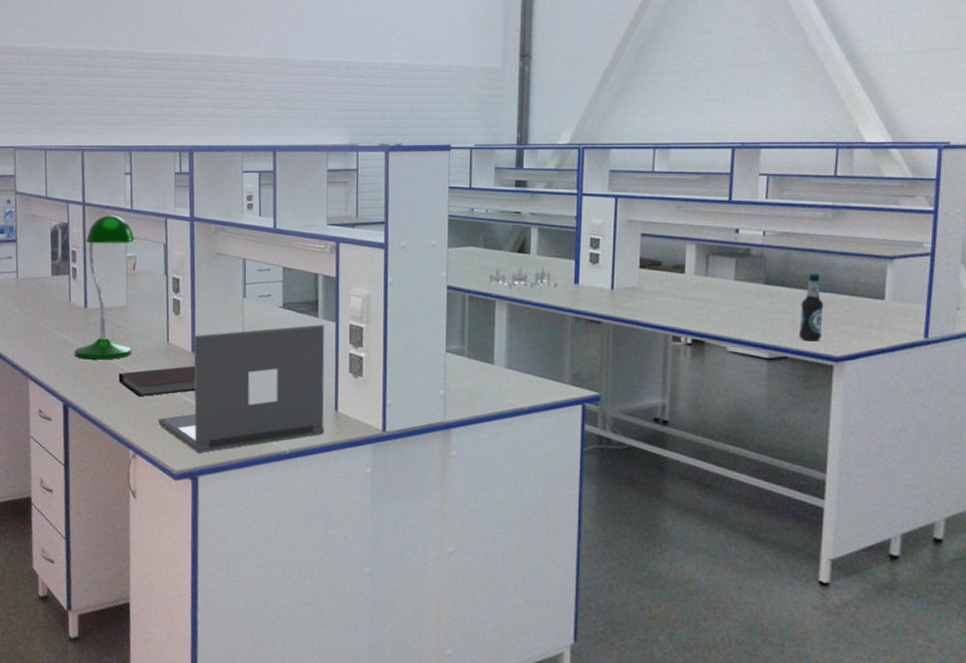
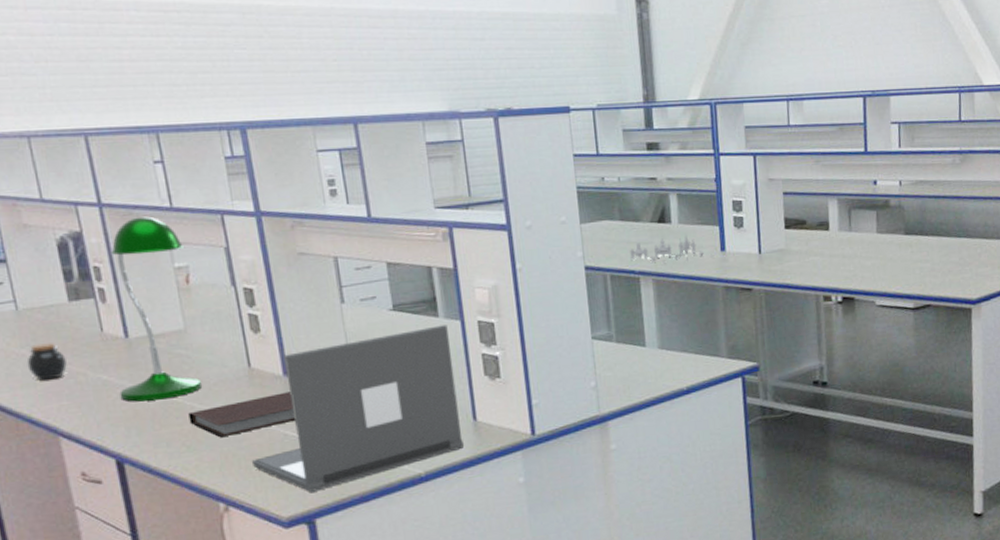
jar: none [17,306,43,334] -> present [26,343,67,381]
bottle: present [798,273,824,342] -> none [939,219,959,287]

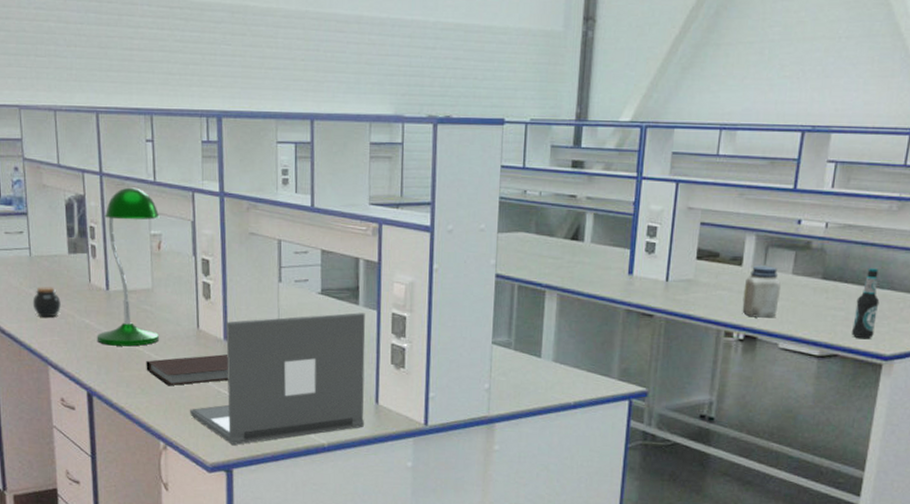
laboratory equipment: present [630,234,714,264] -> none [540,254,620,281]
jar: none [834,227,869,279] -> present [742,265,781,318]
bottle: none [939,219,959,287] -> present [851,268,880,340]

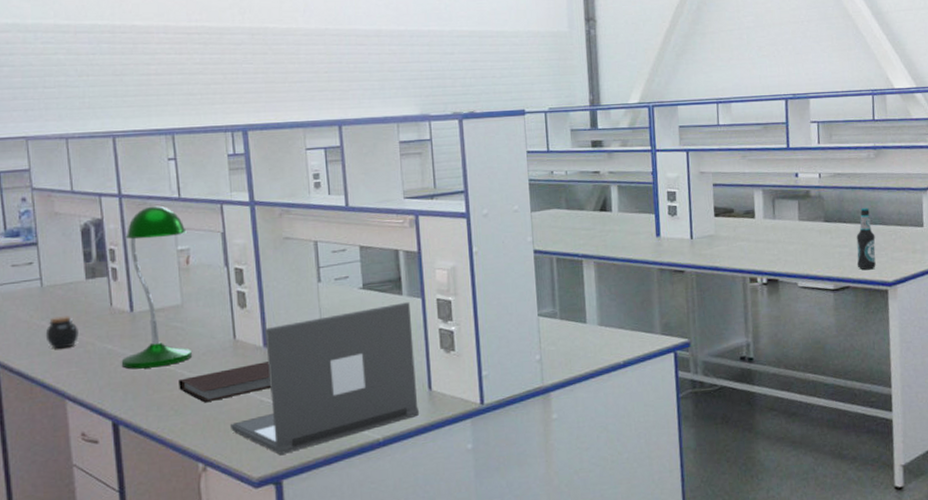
jar: present [742,265,781,318] -> none [759,215,792,262]

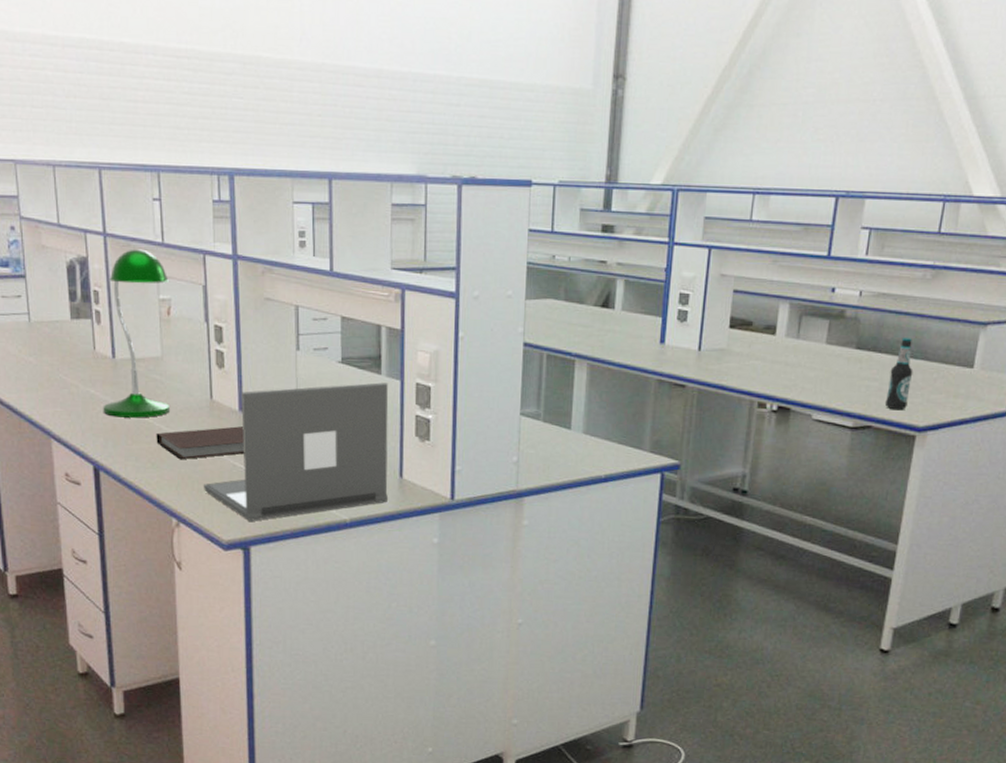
jar: present [45,316,79,349] -> none [32,354,63,387]

